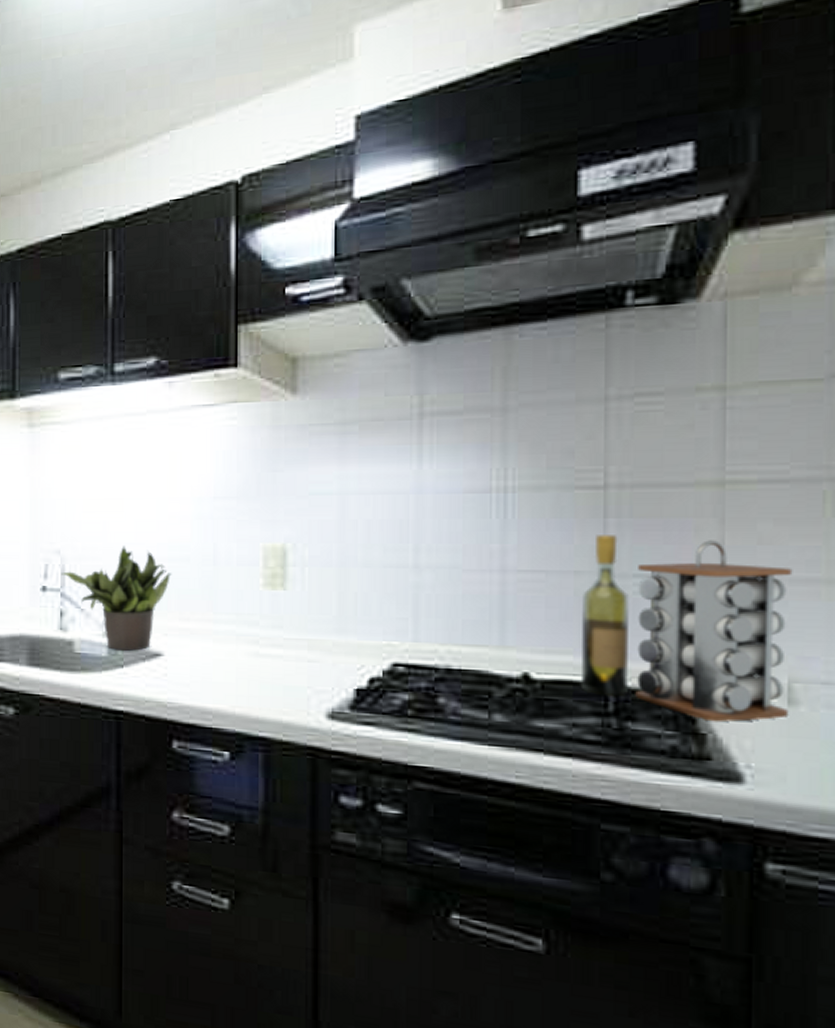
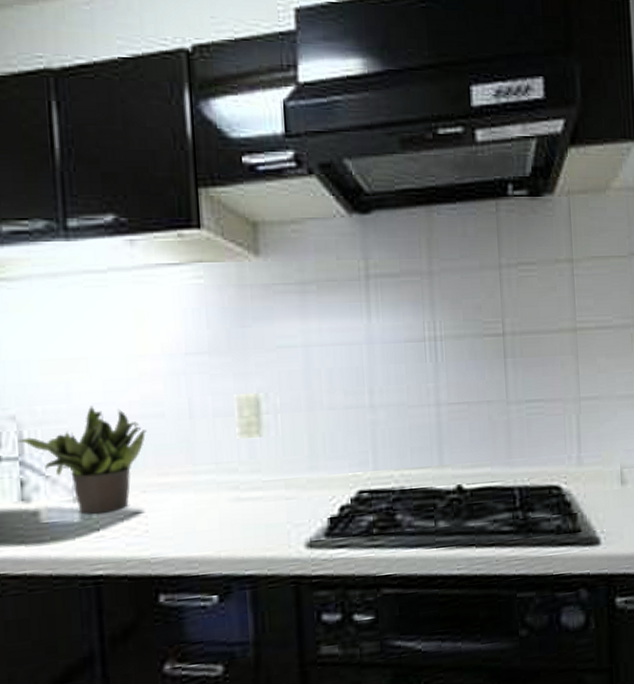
bottle: present [580,535,629,697] -> none [494,371,528,496]
spice rack: present [635,540,793,722] -> none [528,371,622,504]

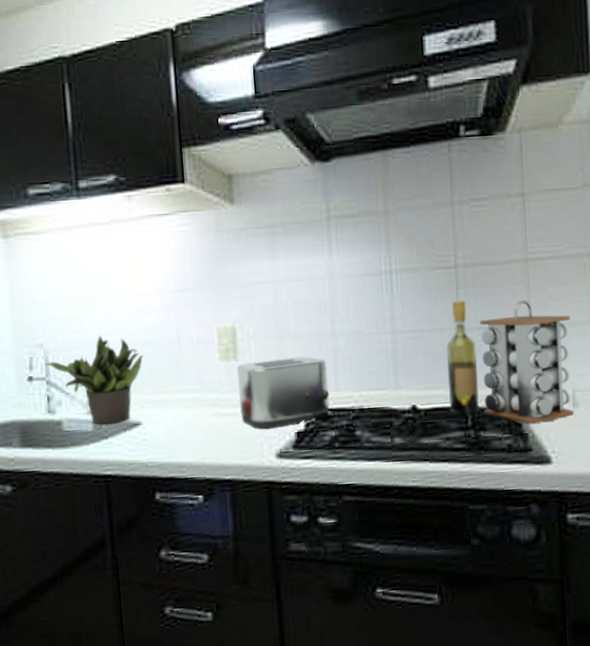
toaster: none [260,430,368,515] -> present [236,356,331,429]
bottle: none [494,371,528,496] -> present [446,301,479,416]
spice rack: none [528,371,622,504] -> present [480,300,574,425]

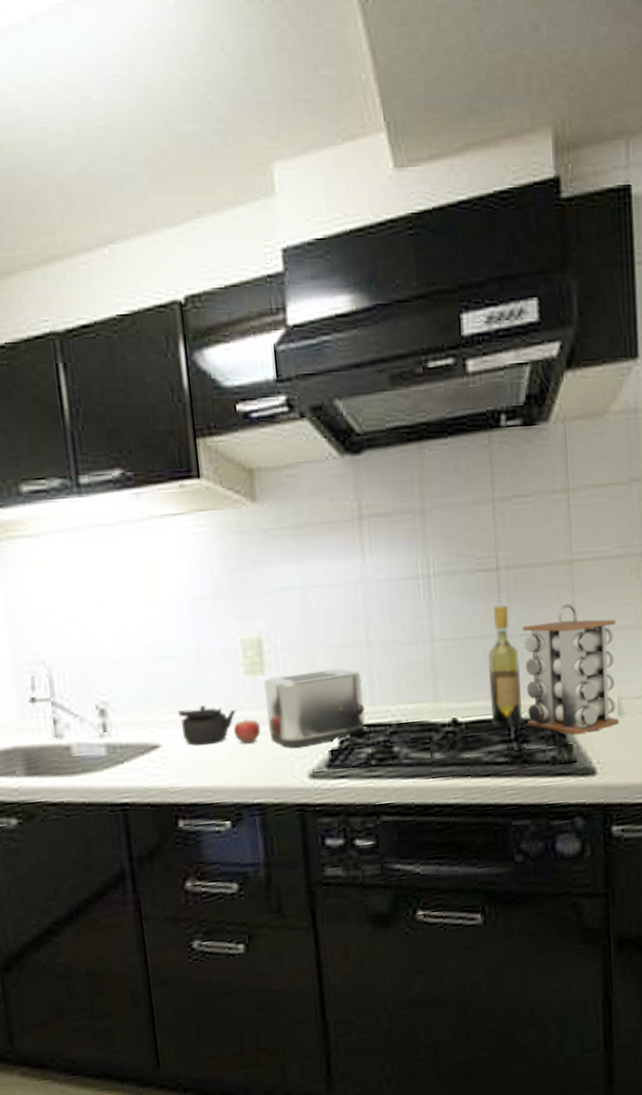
potted plant: present [44,335,144,425] -> none [48,650,160,749]
kettle: none [158,387,211,424] -> present [178,705,236,745]
fruit: none [208,401,233,423] -> present [234,719,261,743]

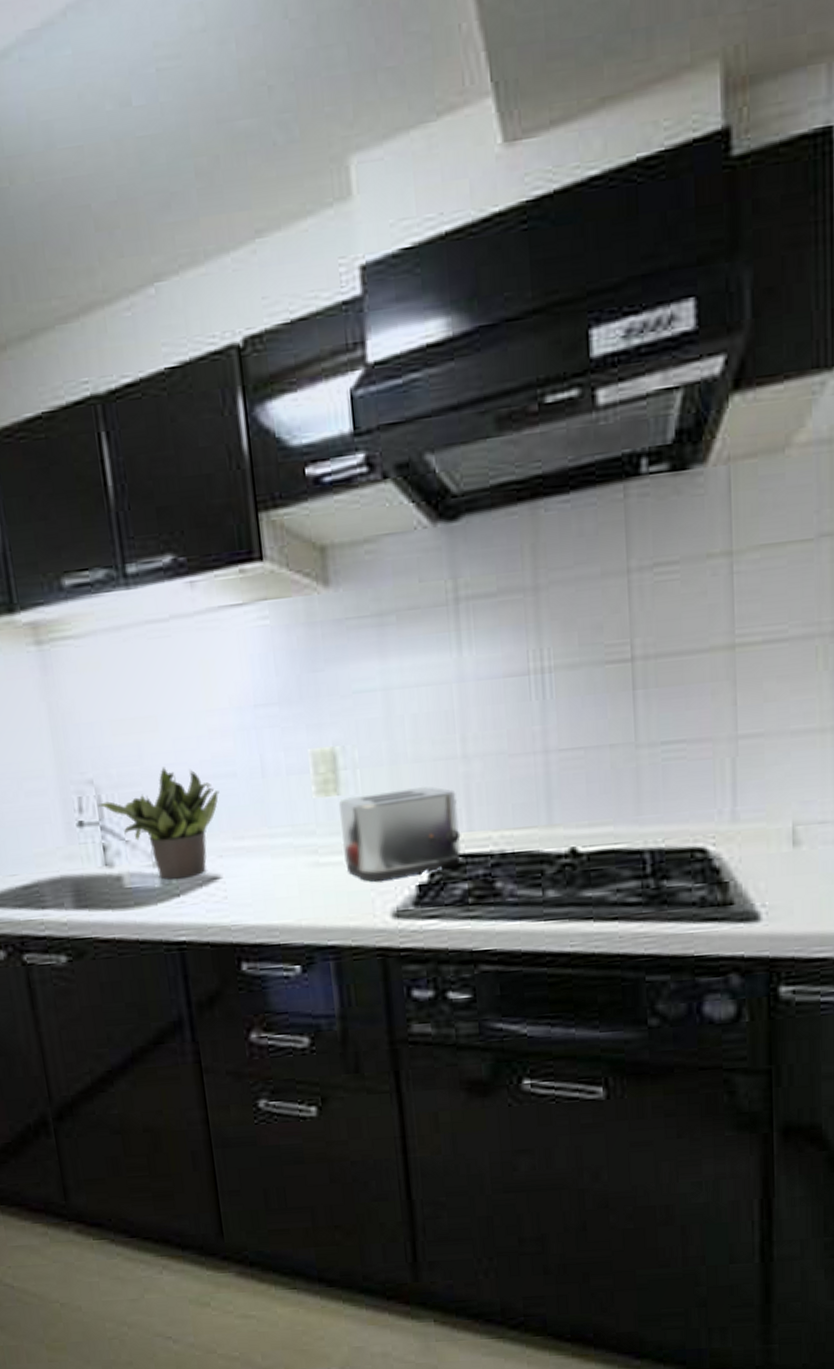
potted plant: none [48,650,160,749] -> present [97,767,220,880]
kettle: present [178,705,236,745] -> none [240,830,307,877]
fruit: present [234,719,261,743] -> none [304,847,336,875]
bottle: present [488,605,522,728] -> none [618,706,662,860]
spice rack: present [523,604,620,735] -> none [665,702,794,870]

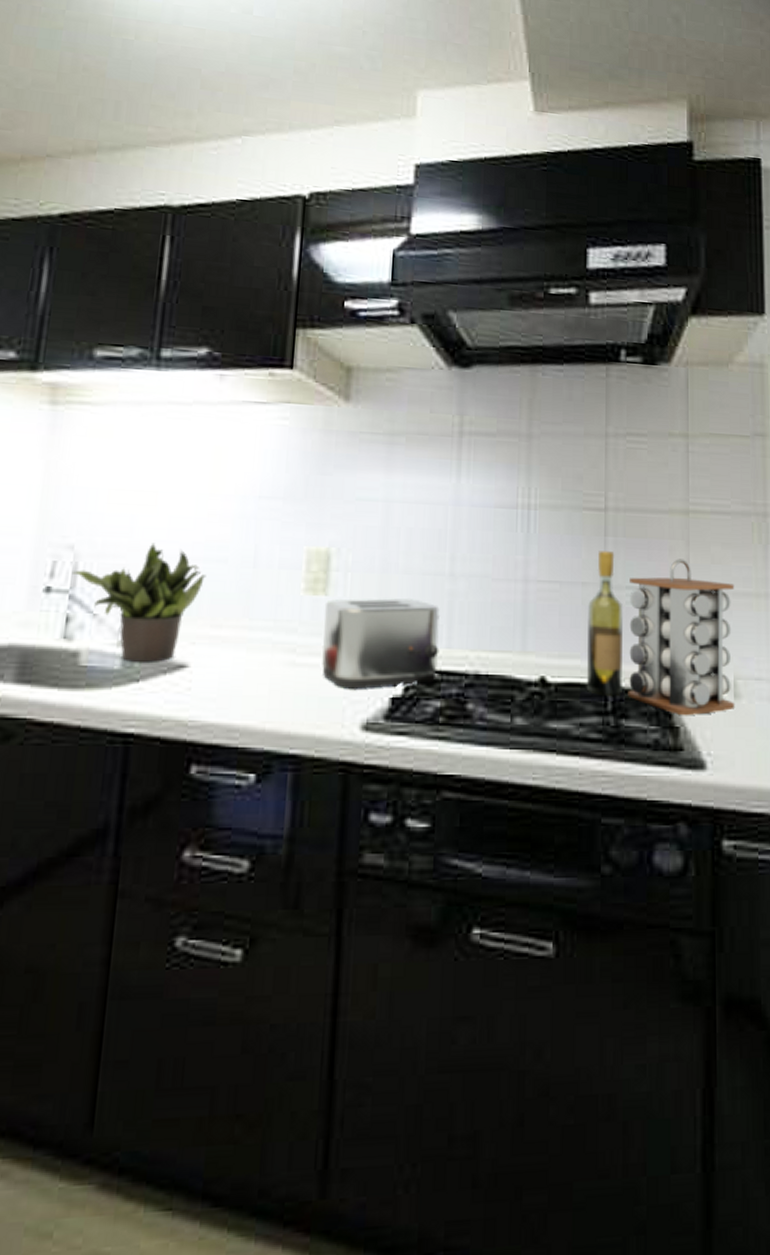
bottle: none [618,706,662,860] -> present [586,551,623,697]
spice rack: none [665,702,794,870] -> present [628,559,735,716]

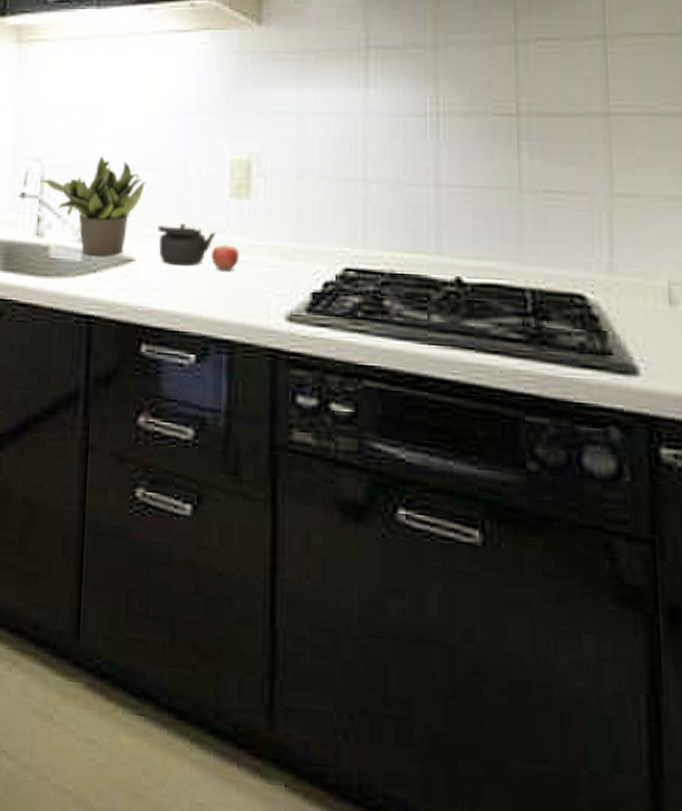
kettle: none [217,621,287,671] -> present [157,222,216,266]
fruit: none [280,646,313,675] -> present [211,245,240,270]
toaster: present [322,597,440,689] -> none [247,201,355,284]
bottle: present [586,551,623,697] -> none [502,155,542,298]
spice rack: present [628,559,735,716] -> none [546,162,671,321]

